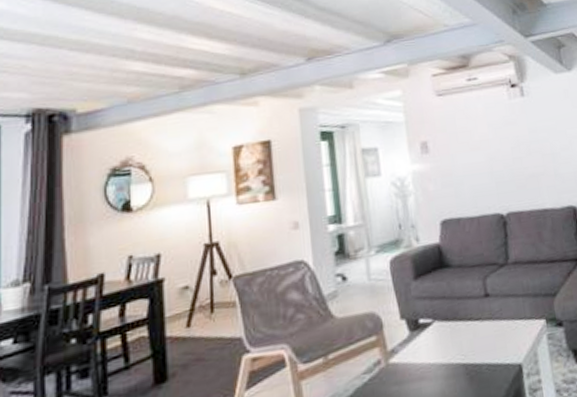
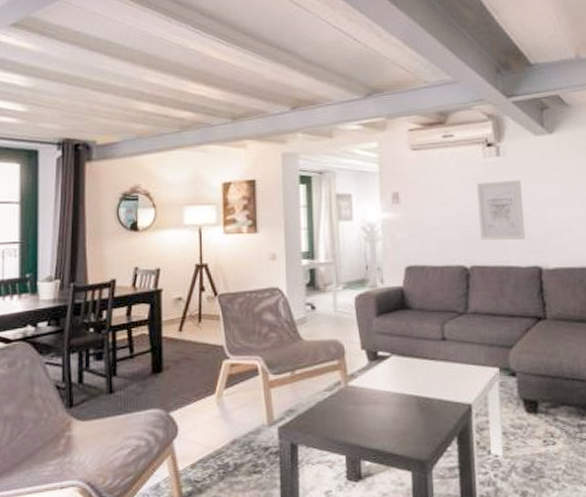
wall art: none [505,119,557,185] -> present [477,180,526,240]

